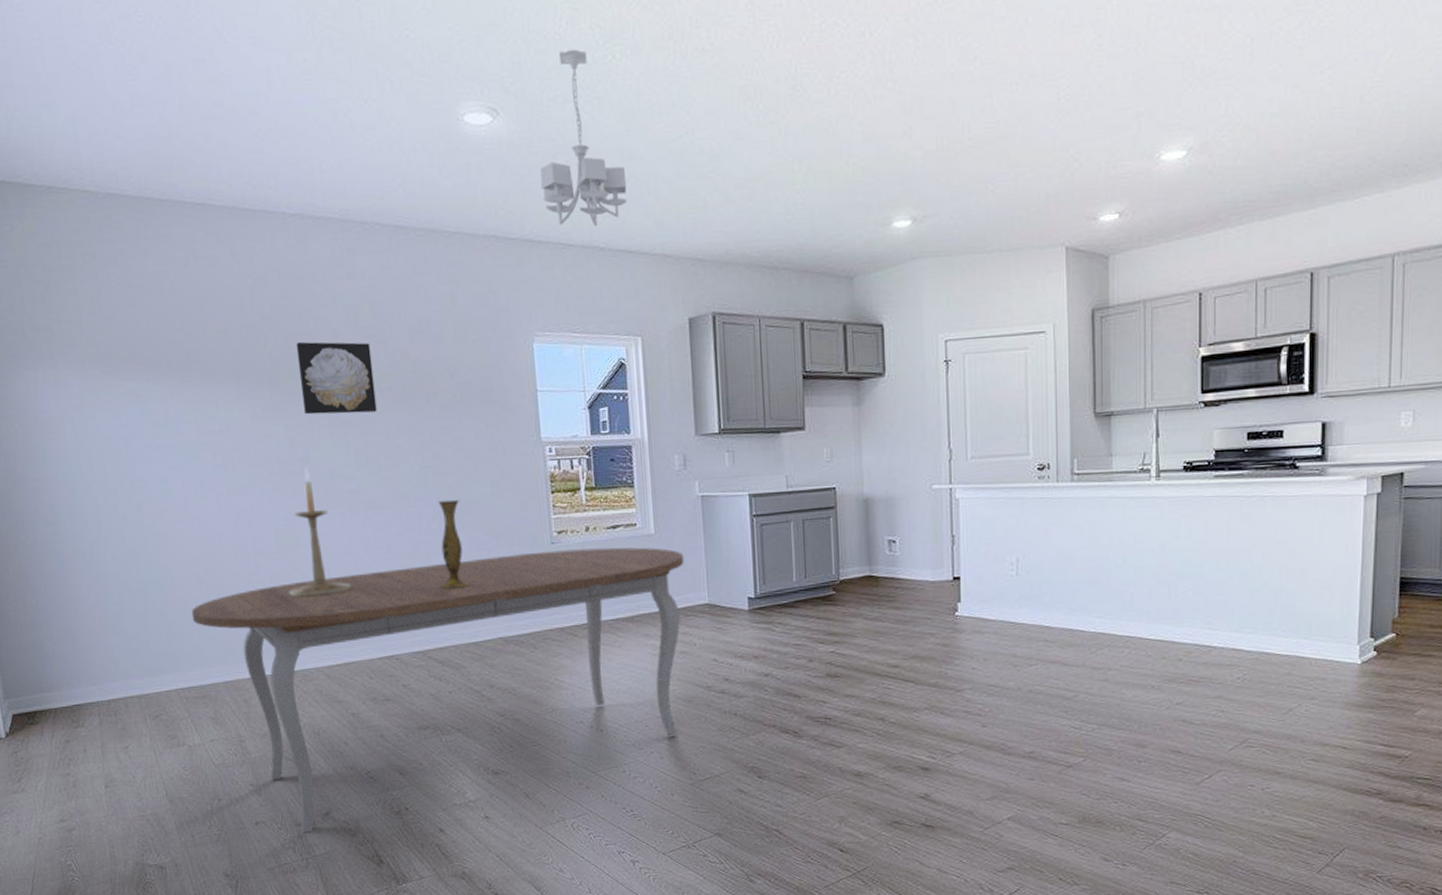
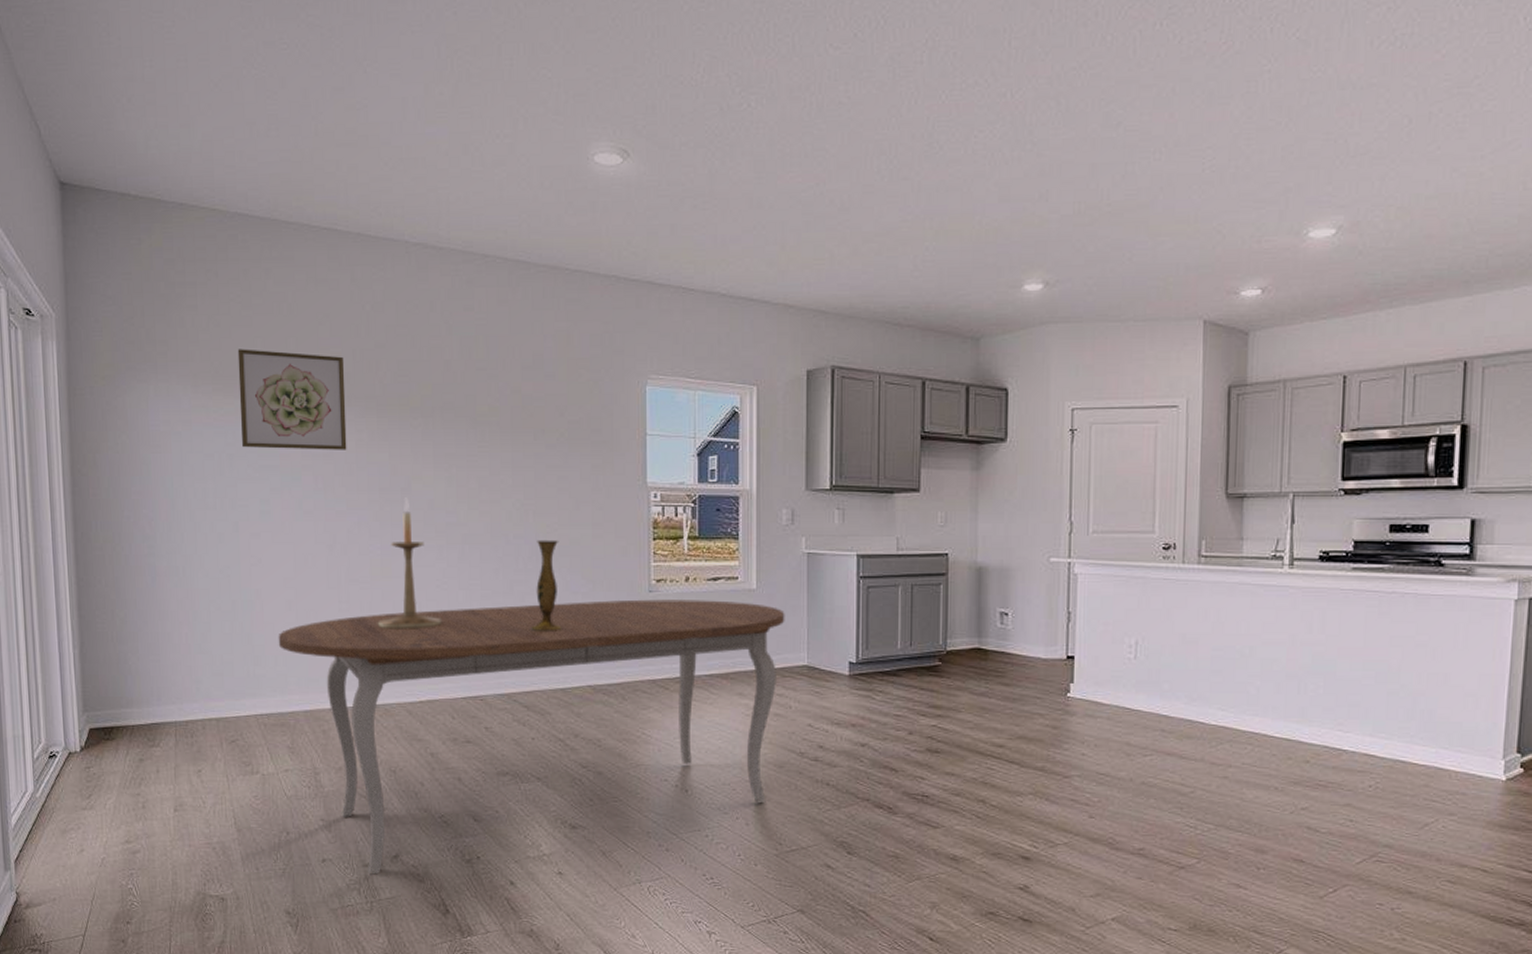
wall art: none [122,330,243,429] -> present [237,349,347,450]
wall art: present [295,341,377,415] -> none [407,370,483,445]
chandelier: present [540,49,627,227] -> none [666,95,753,273]

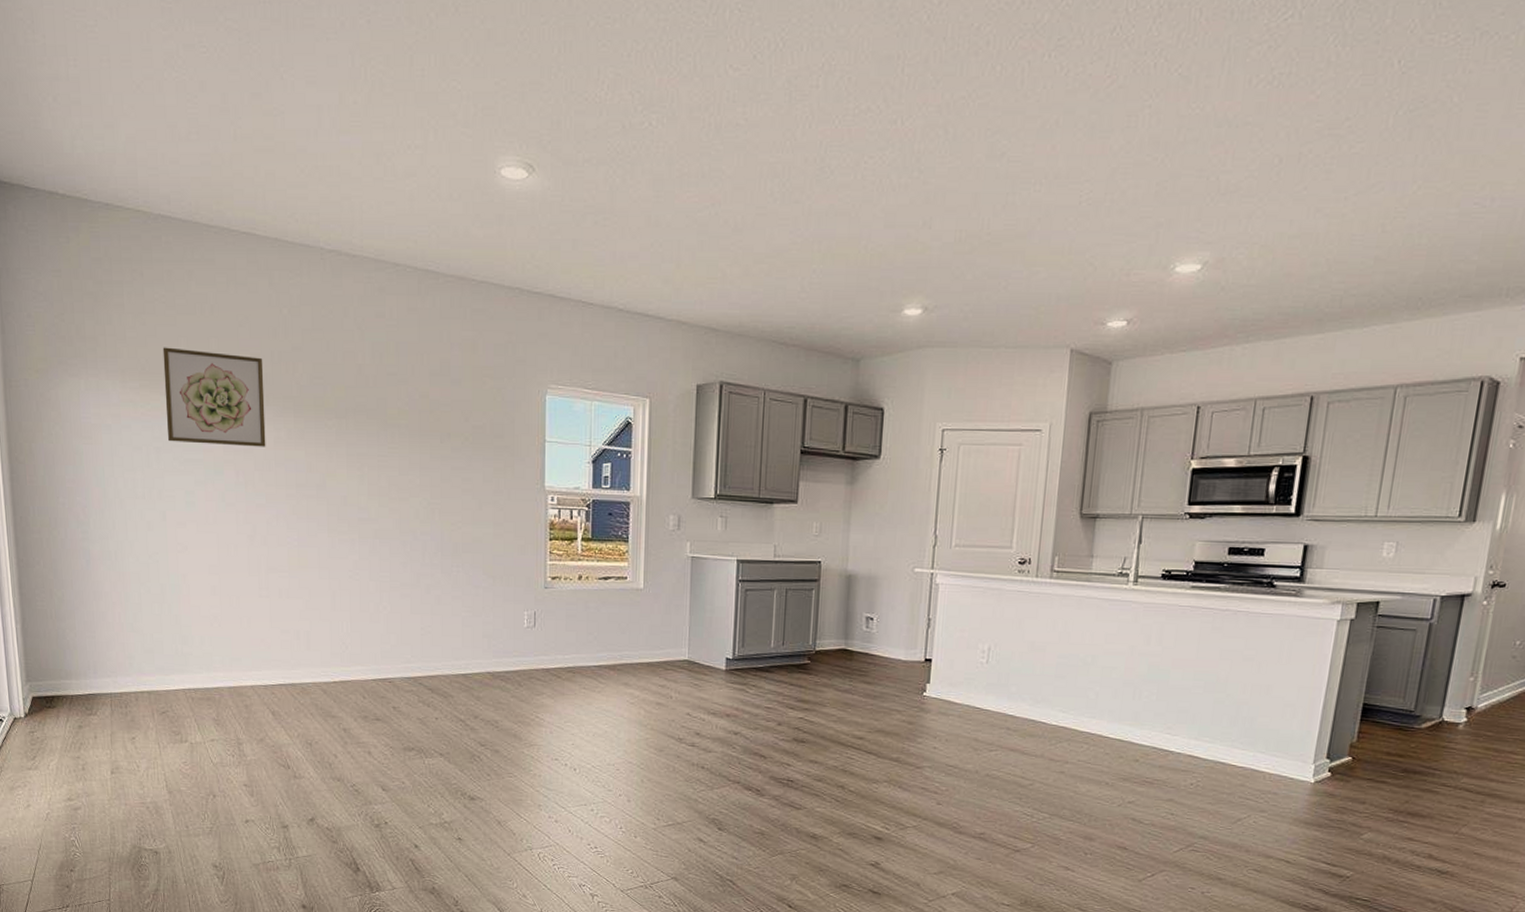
dining table: present [278,599,785,875] -> none [203,594,669,835]
candlestick: present [377,497,442,630] -> none [294,493,355,616]
vase: present [530,539,562,631] -> none [435,536,464,622]

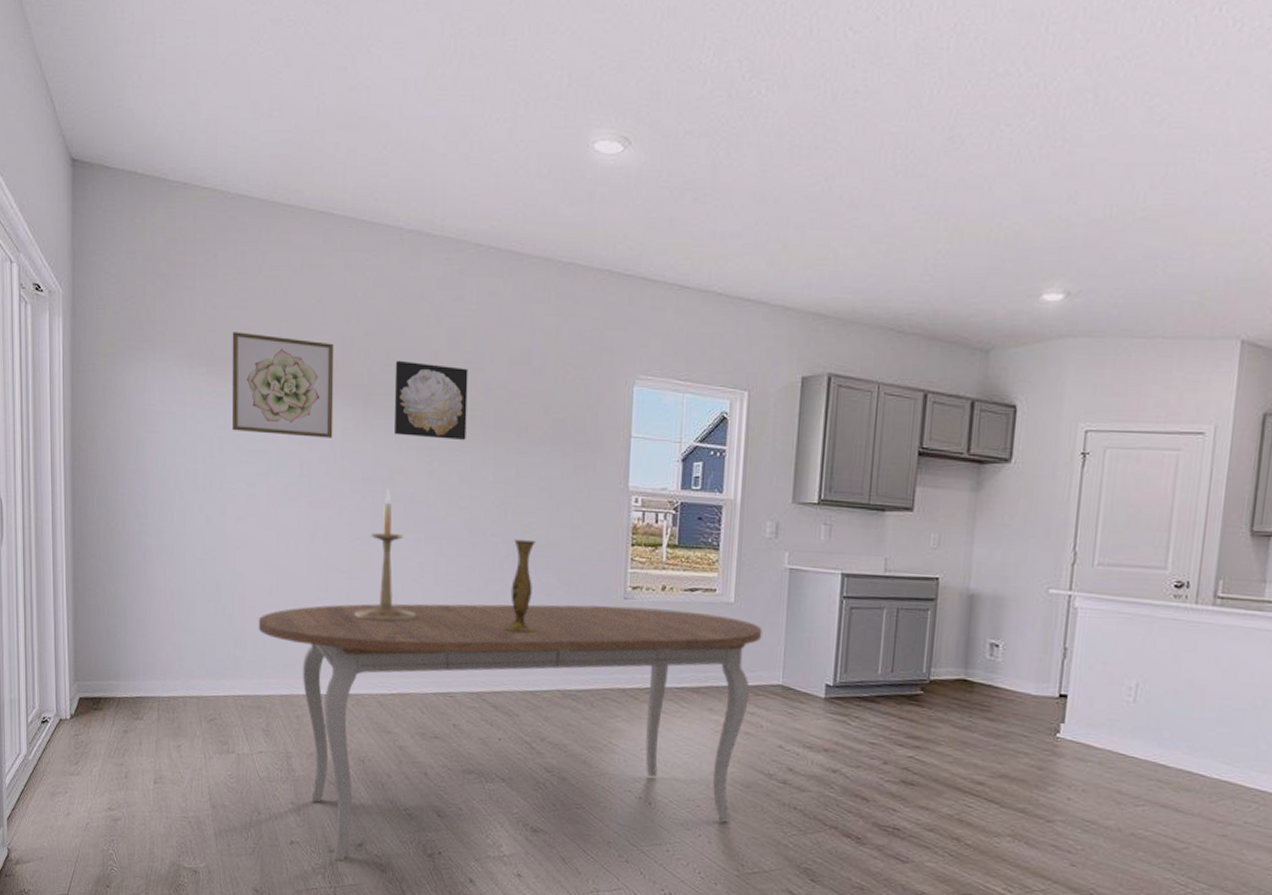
dining table: none [203,594,669,835] -> present [258,603,763,861]
candlestick: none [294,493,355,616] -> present [353,489,417,622]
wall art: none [322,373,393,447] -> present [393,360,468,440]
vase: none [435,536,464,622] -> present [502,539,537,633]

